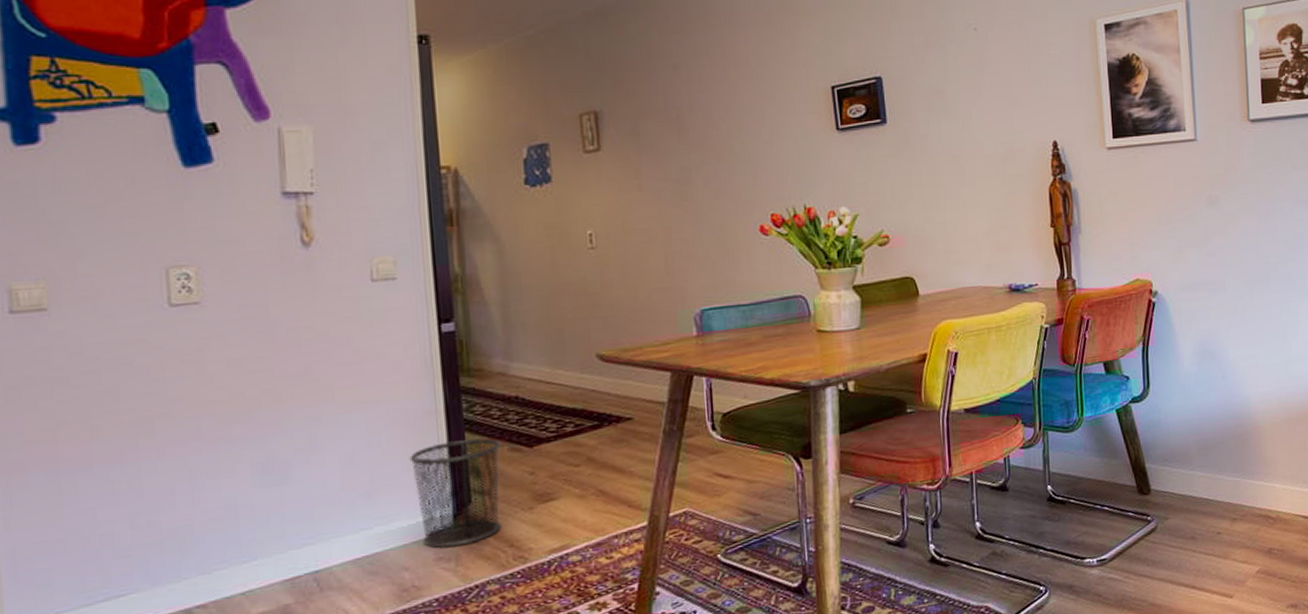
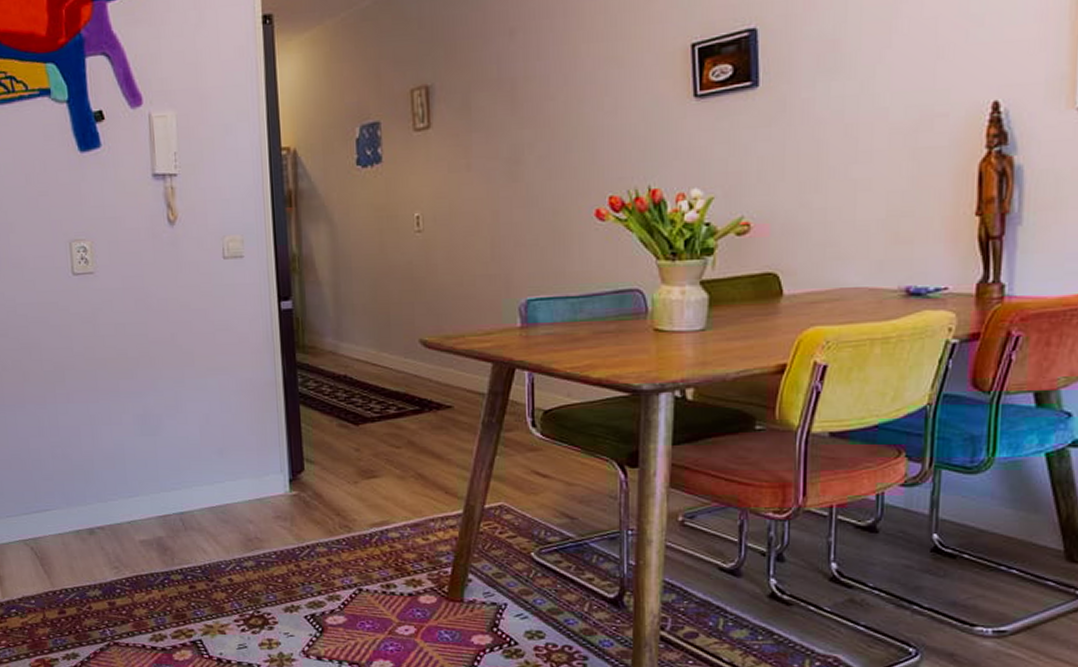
waste bin: present [409,438,502,548] -> none [253,412,331,508]

